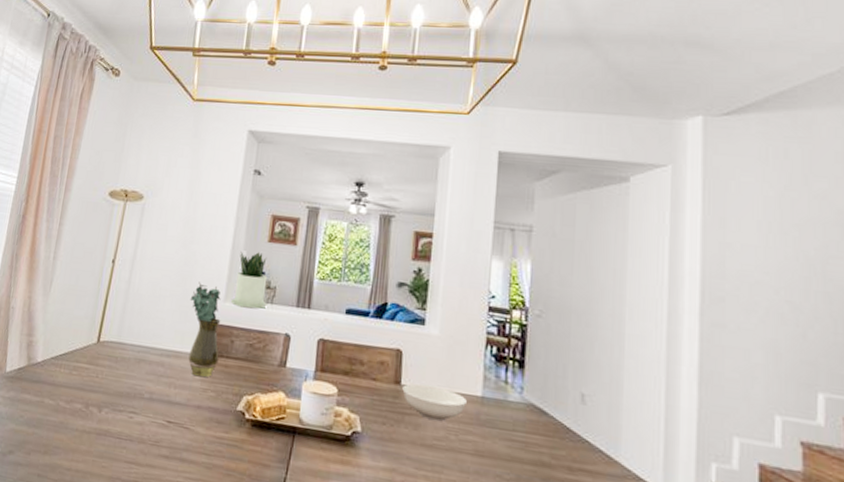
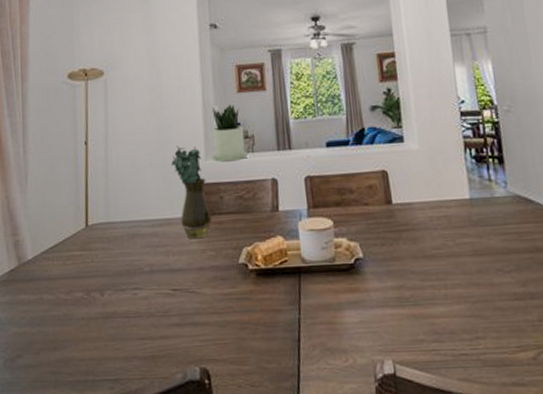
bowl: present [402,383,467,421] -> none [394,198,457,232]

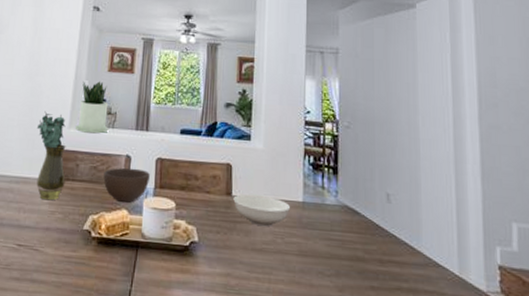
bowl: none [251,191,301,230] -> present [103,167,150,204]
bowl: none [394,198,457,232] -> present [233,193,290,227]

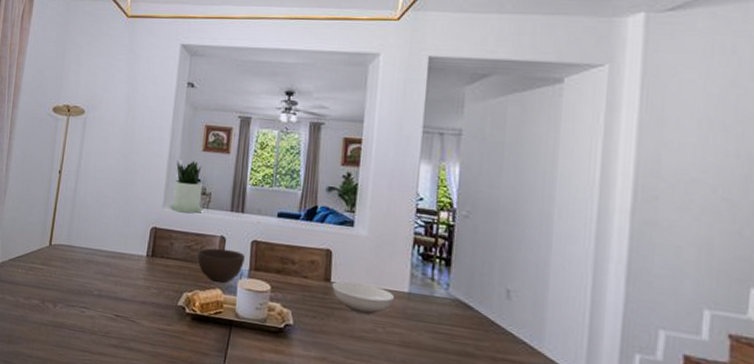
vase: present [36,111,66,201] -> none [131,189,161,276]

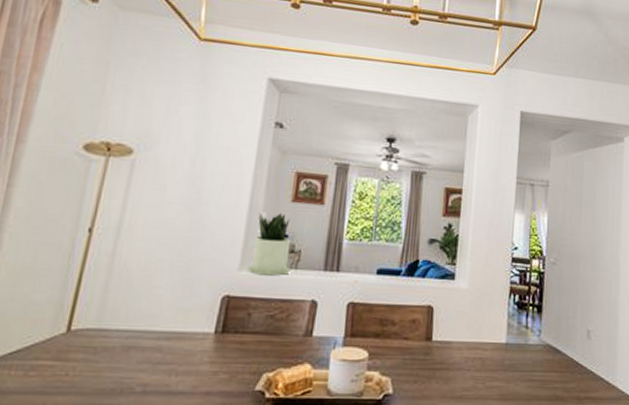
bowl: present [197,248,245,284] -> none [282,315,340,357]
bowl: present [332,280,394,315] -> none [433,338,493,372]

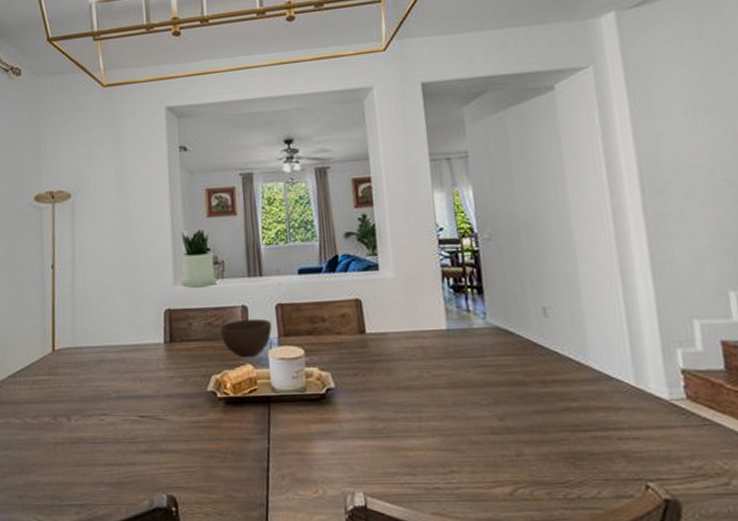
bowl: none [282,315,340,357] -> present [220,318,272,358]

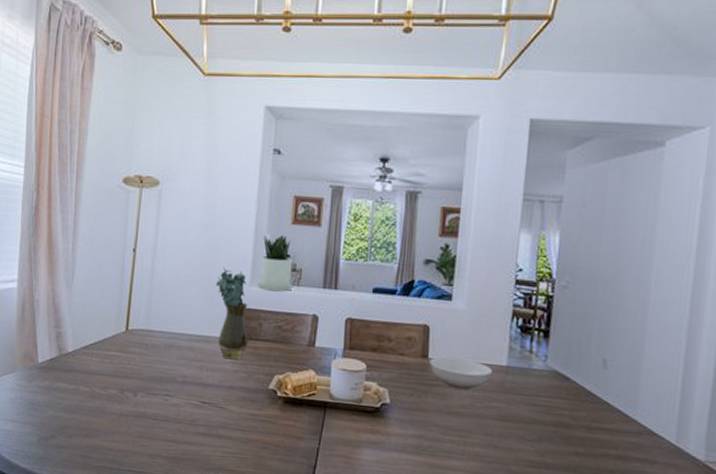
vase: none [139,270,180,366] -> present [215,267,249,360]
bowl: present [220,318,272,358] -> none [288,327,339,364]
bowl: none [368,328,433,362] -> present [429,356,492,391]

